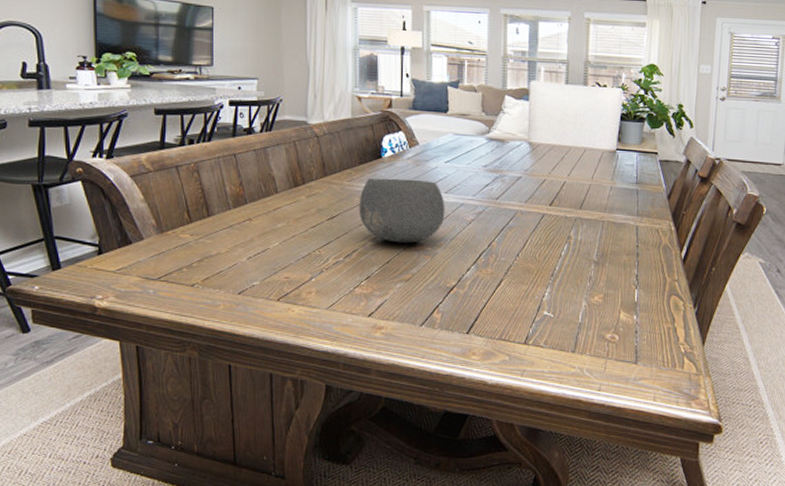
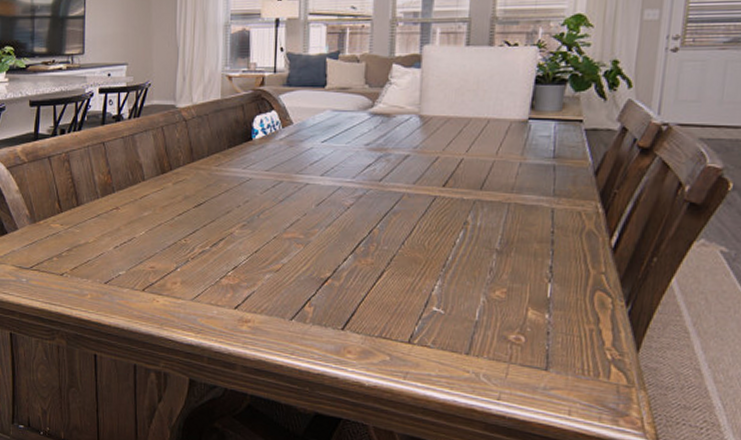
bowl: present [359,177,445,244] -> none [226,161,321,231]

